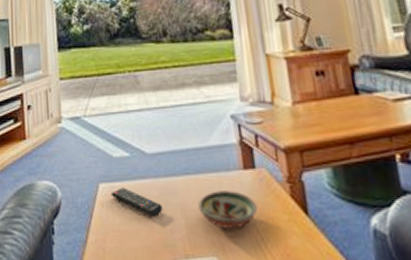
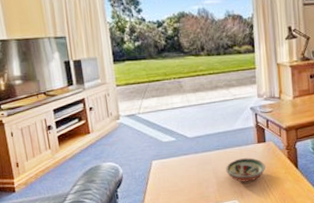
remote control: present [110,187,163,217] -> none [161,162,201,180]

